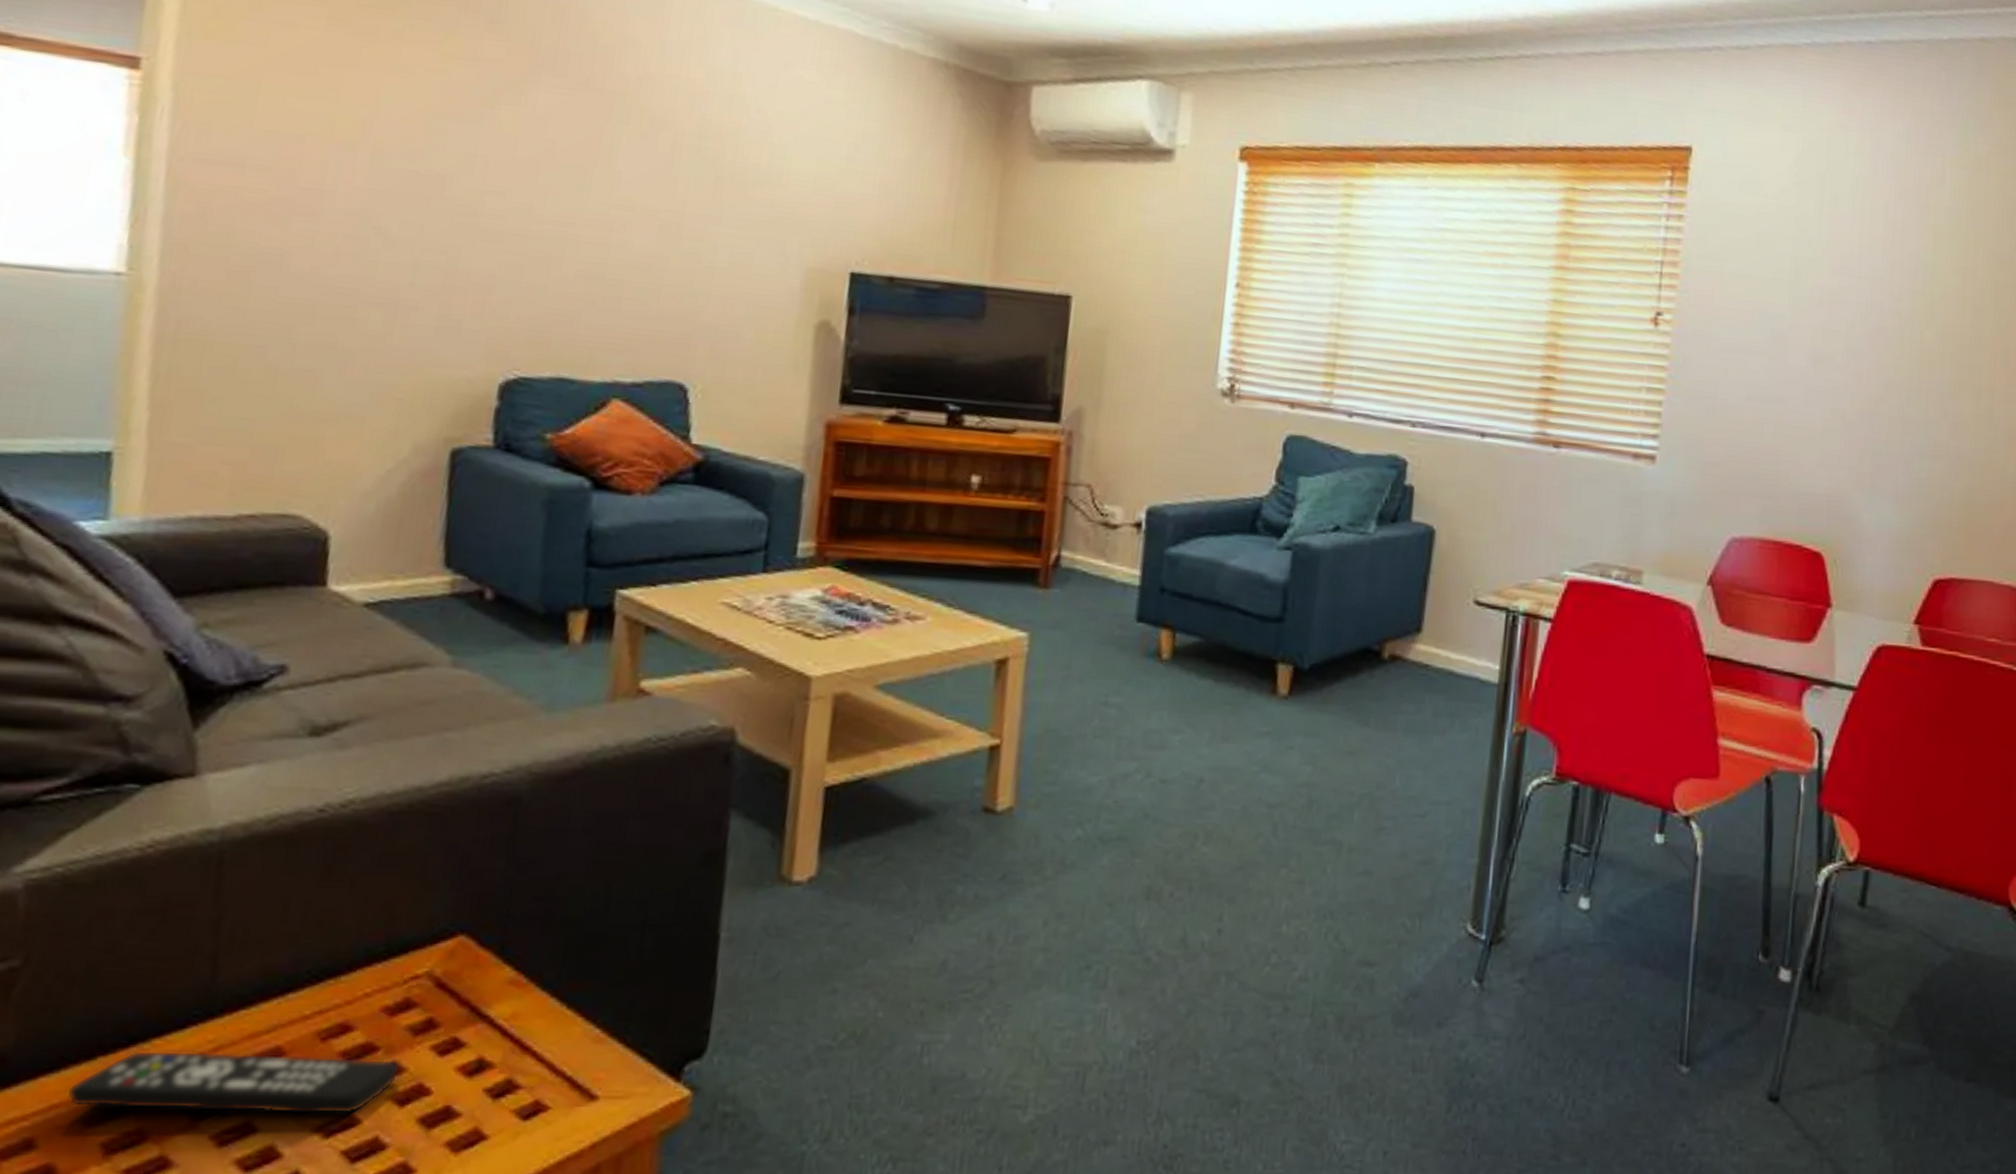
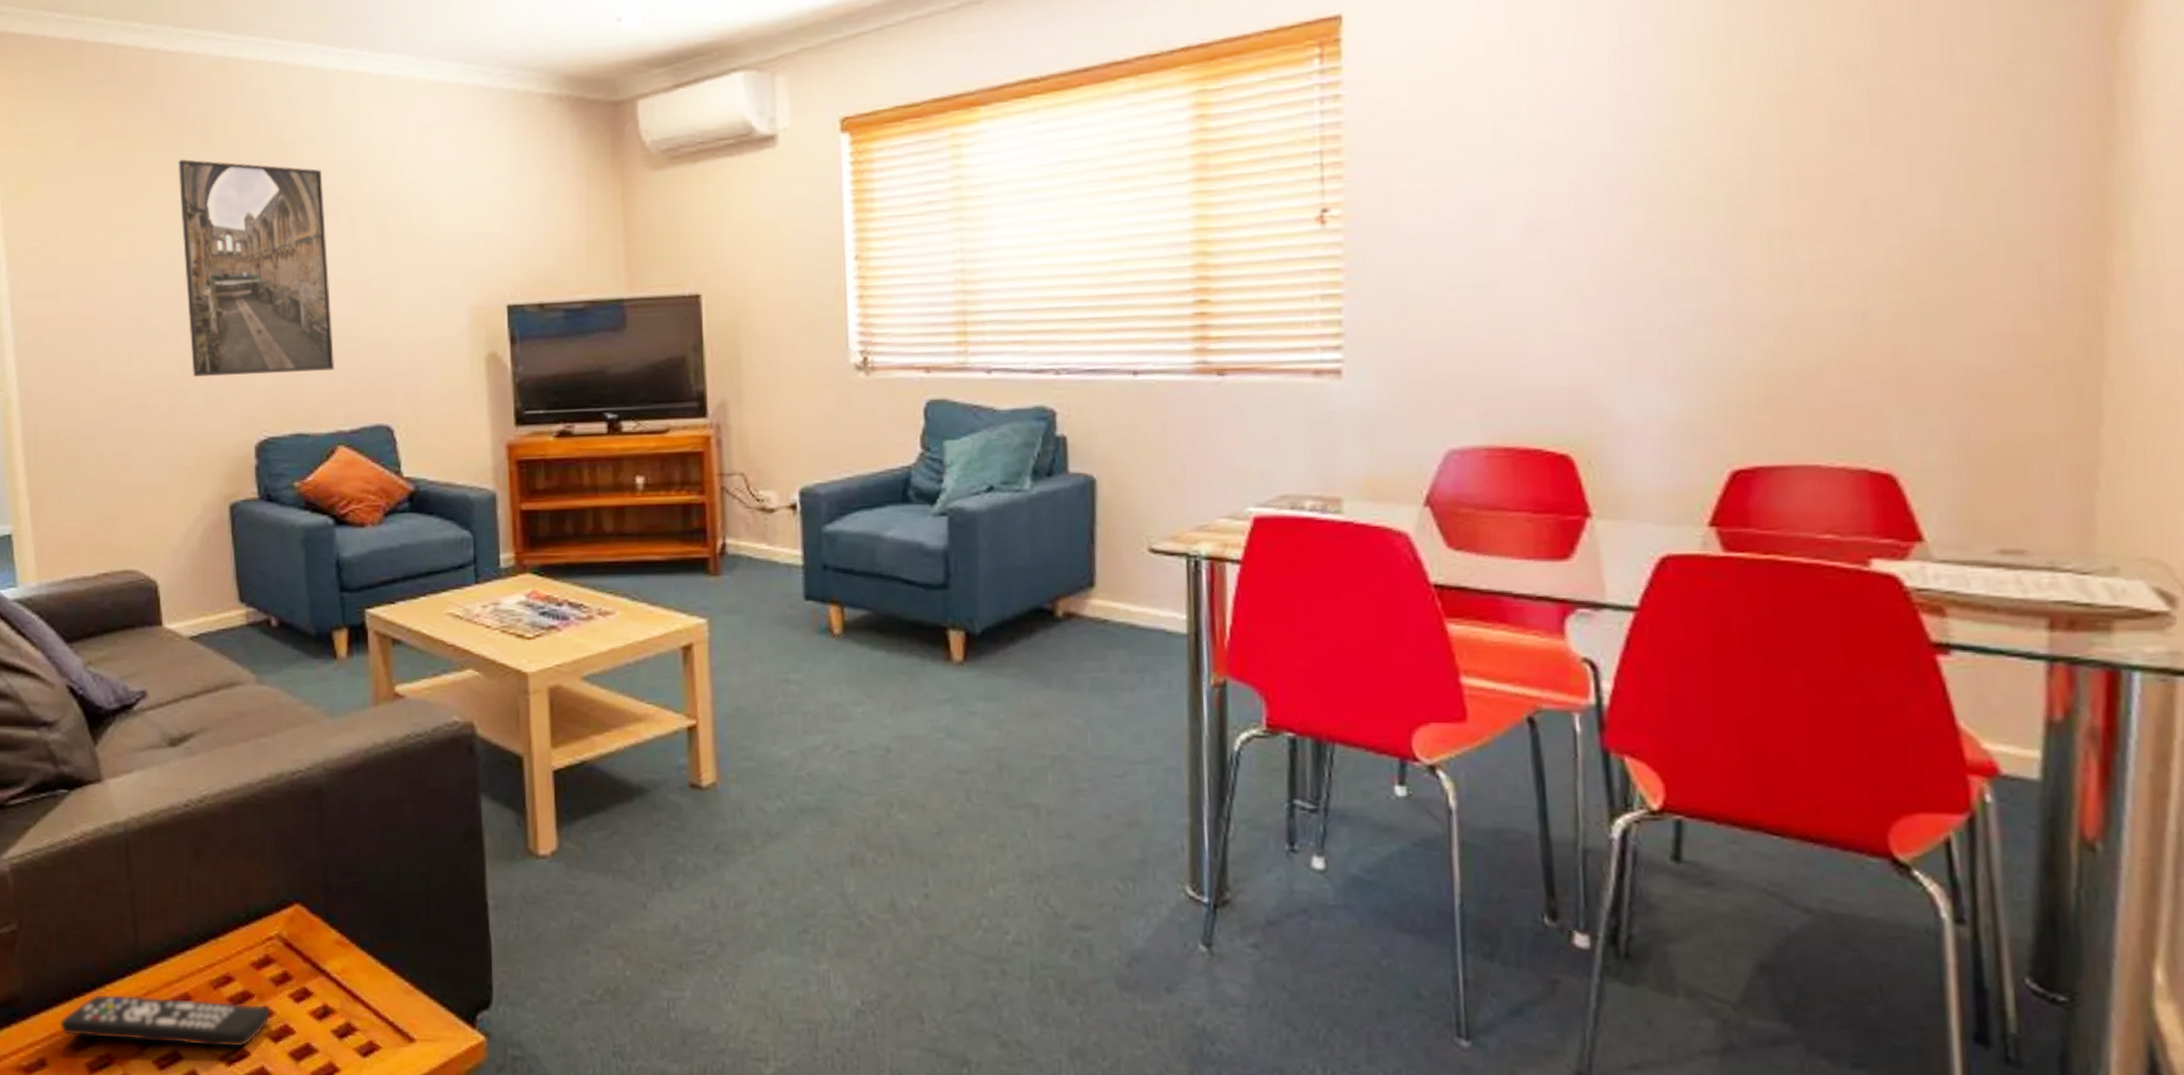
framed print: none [426,36,644,312] -> present [177,159,334,377]

